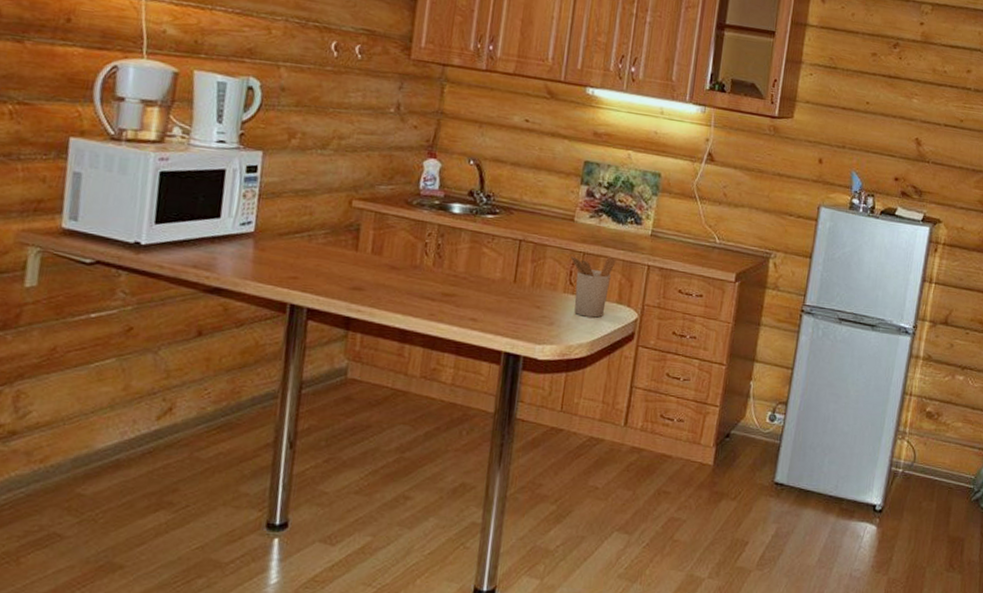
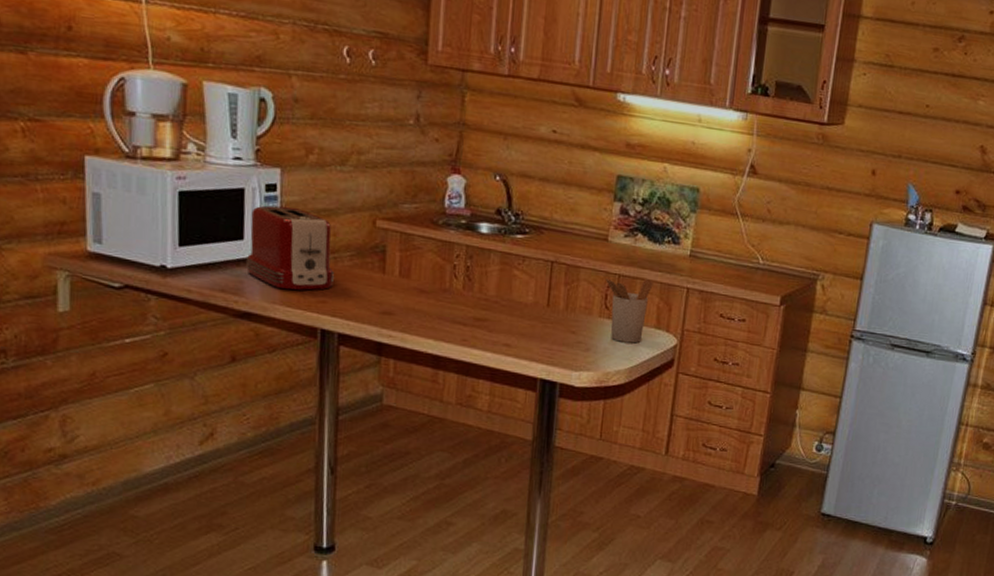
toaster: none [219,186,309,267] -> present [245,205,335,291]

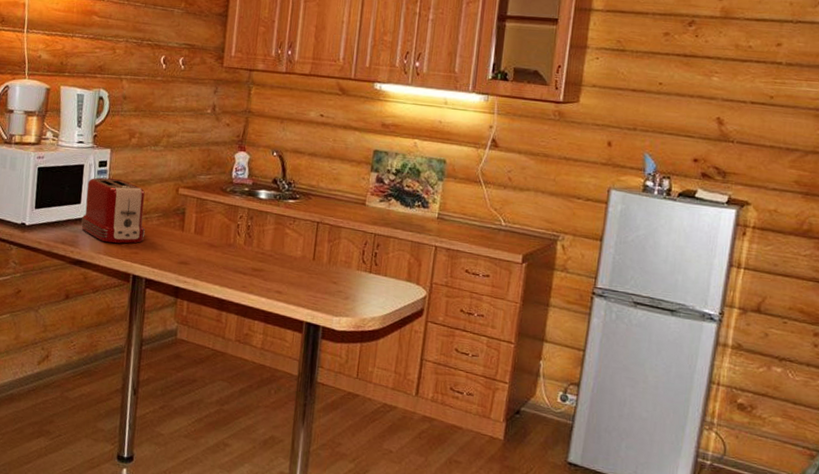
utensil holder: present [605,278,654,343] -> none [362,236,405,294]

